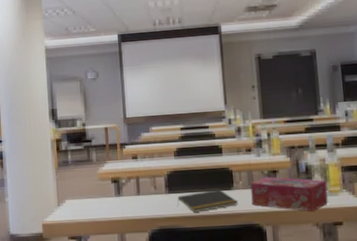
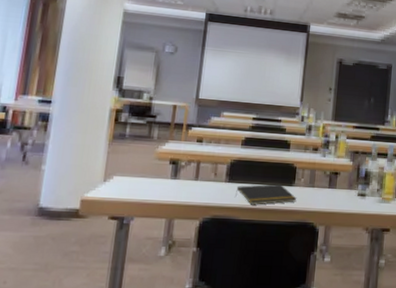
tissue box: present [250,177,328,212] -> none [309,178,382,217]

